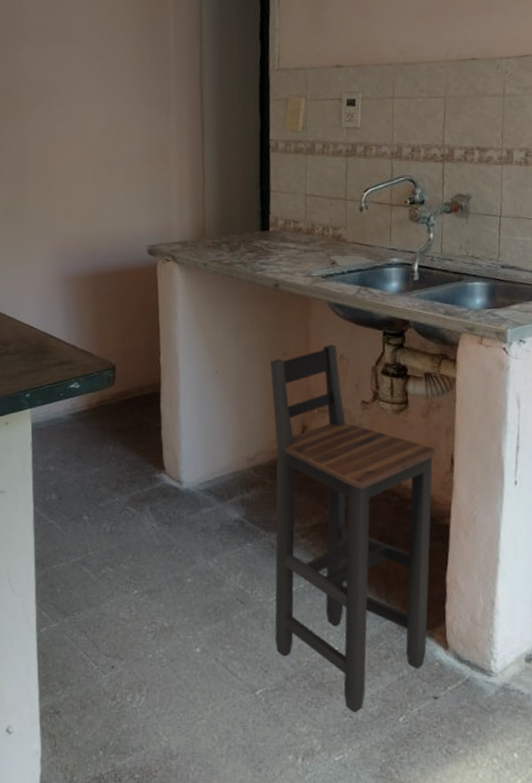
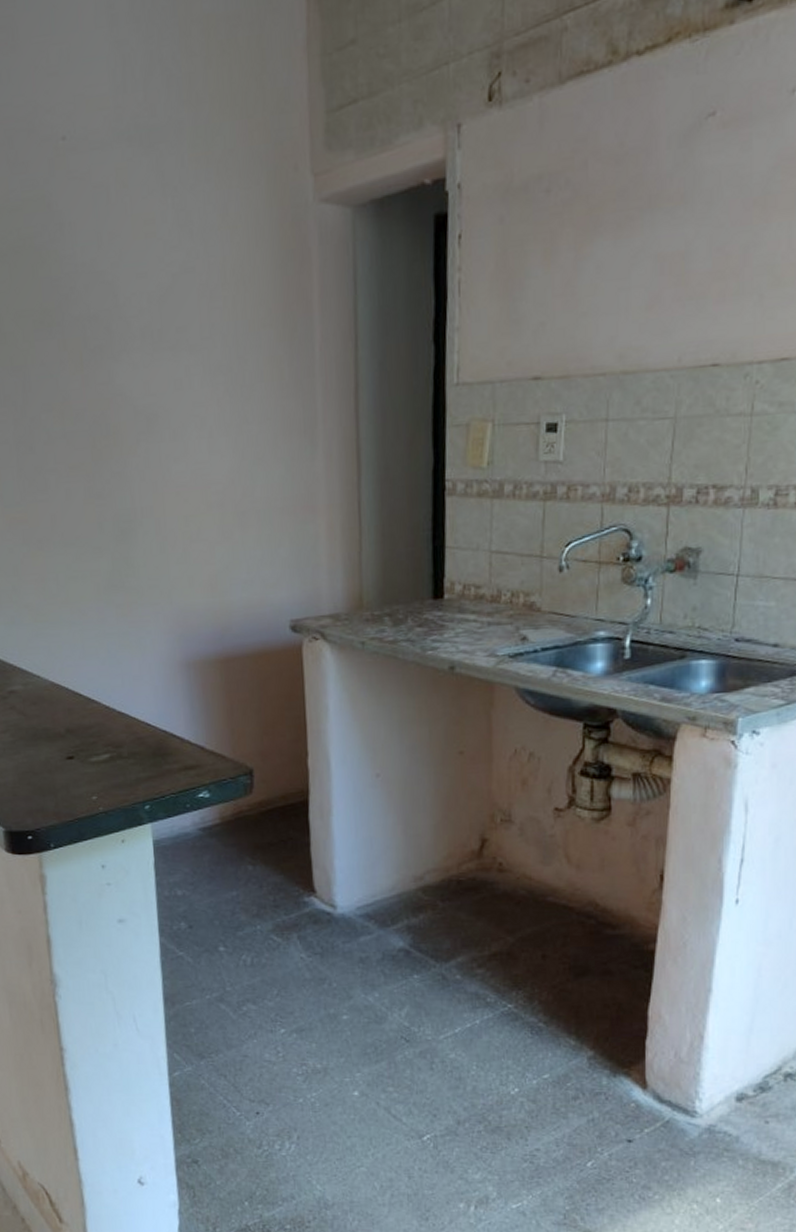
bar stool: present [269,344,437,712] -> none [442,740,643,1157]

